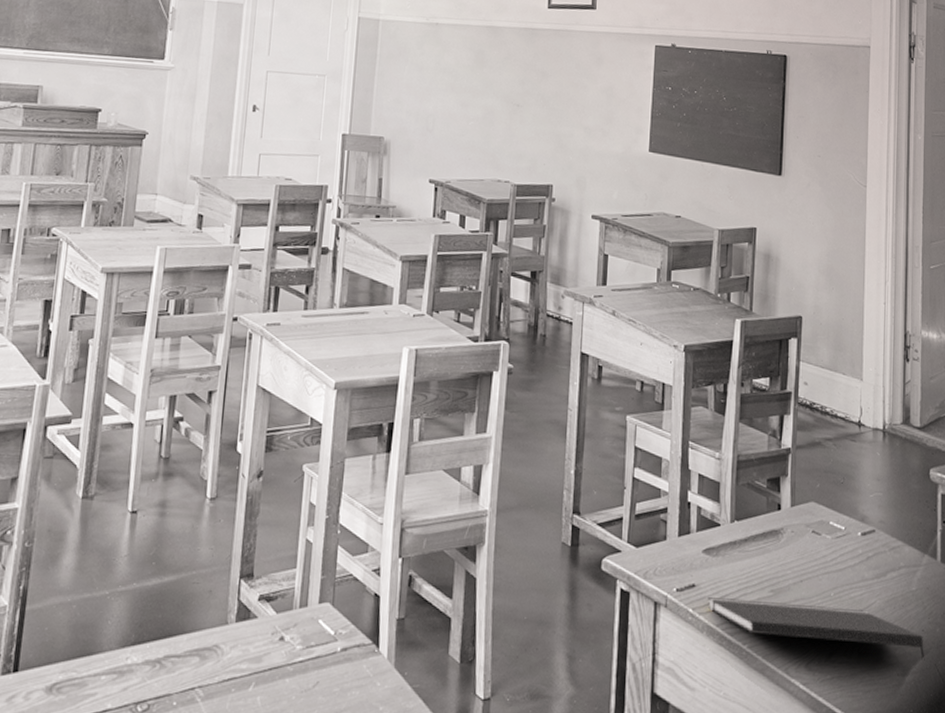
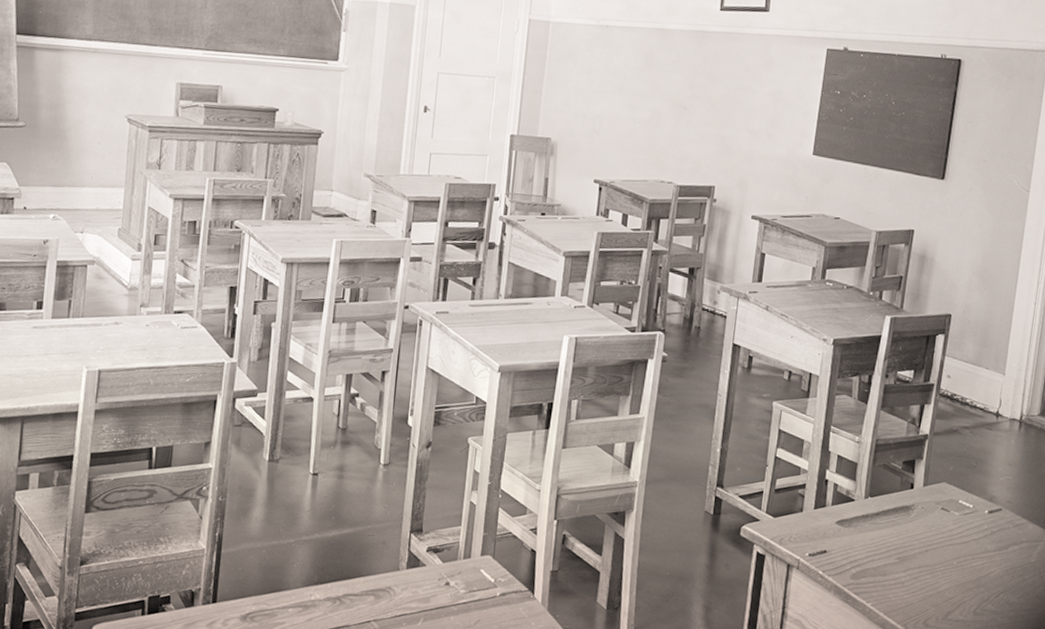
notepad: present [707,597,925,661] -> none [837,562,1037,622]

